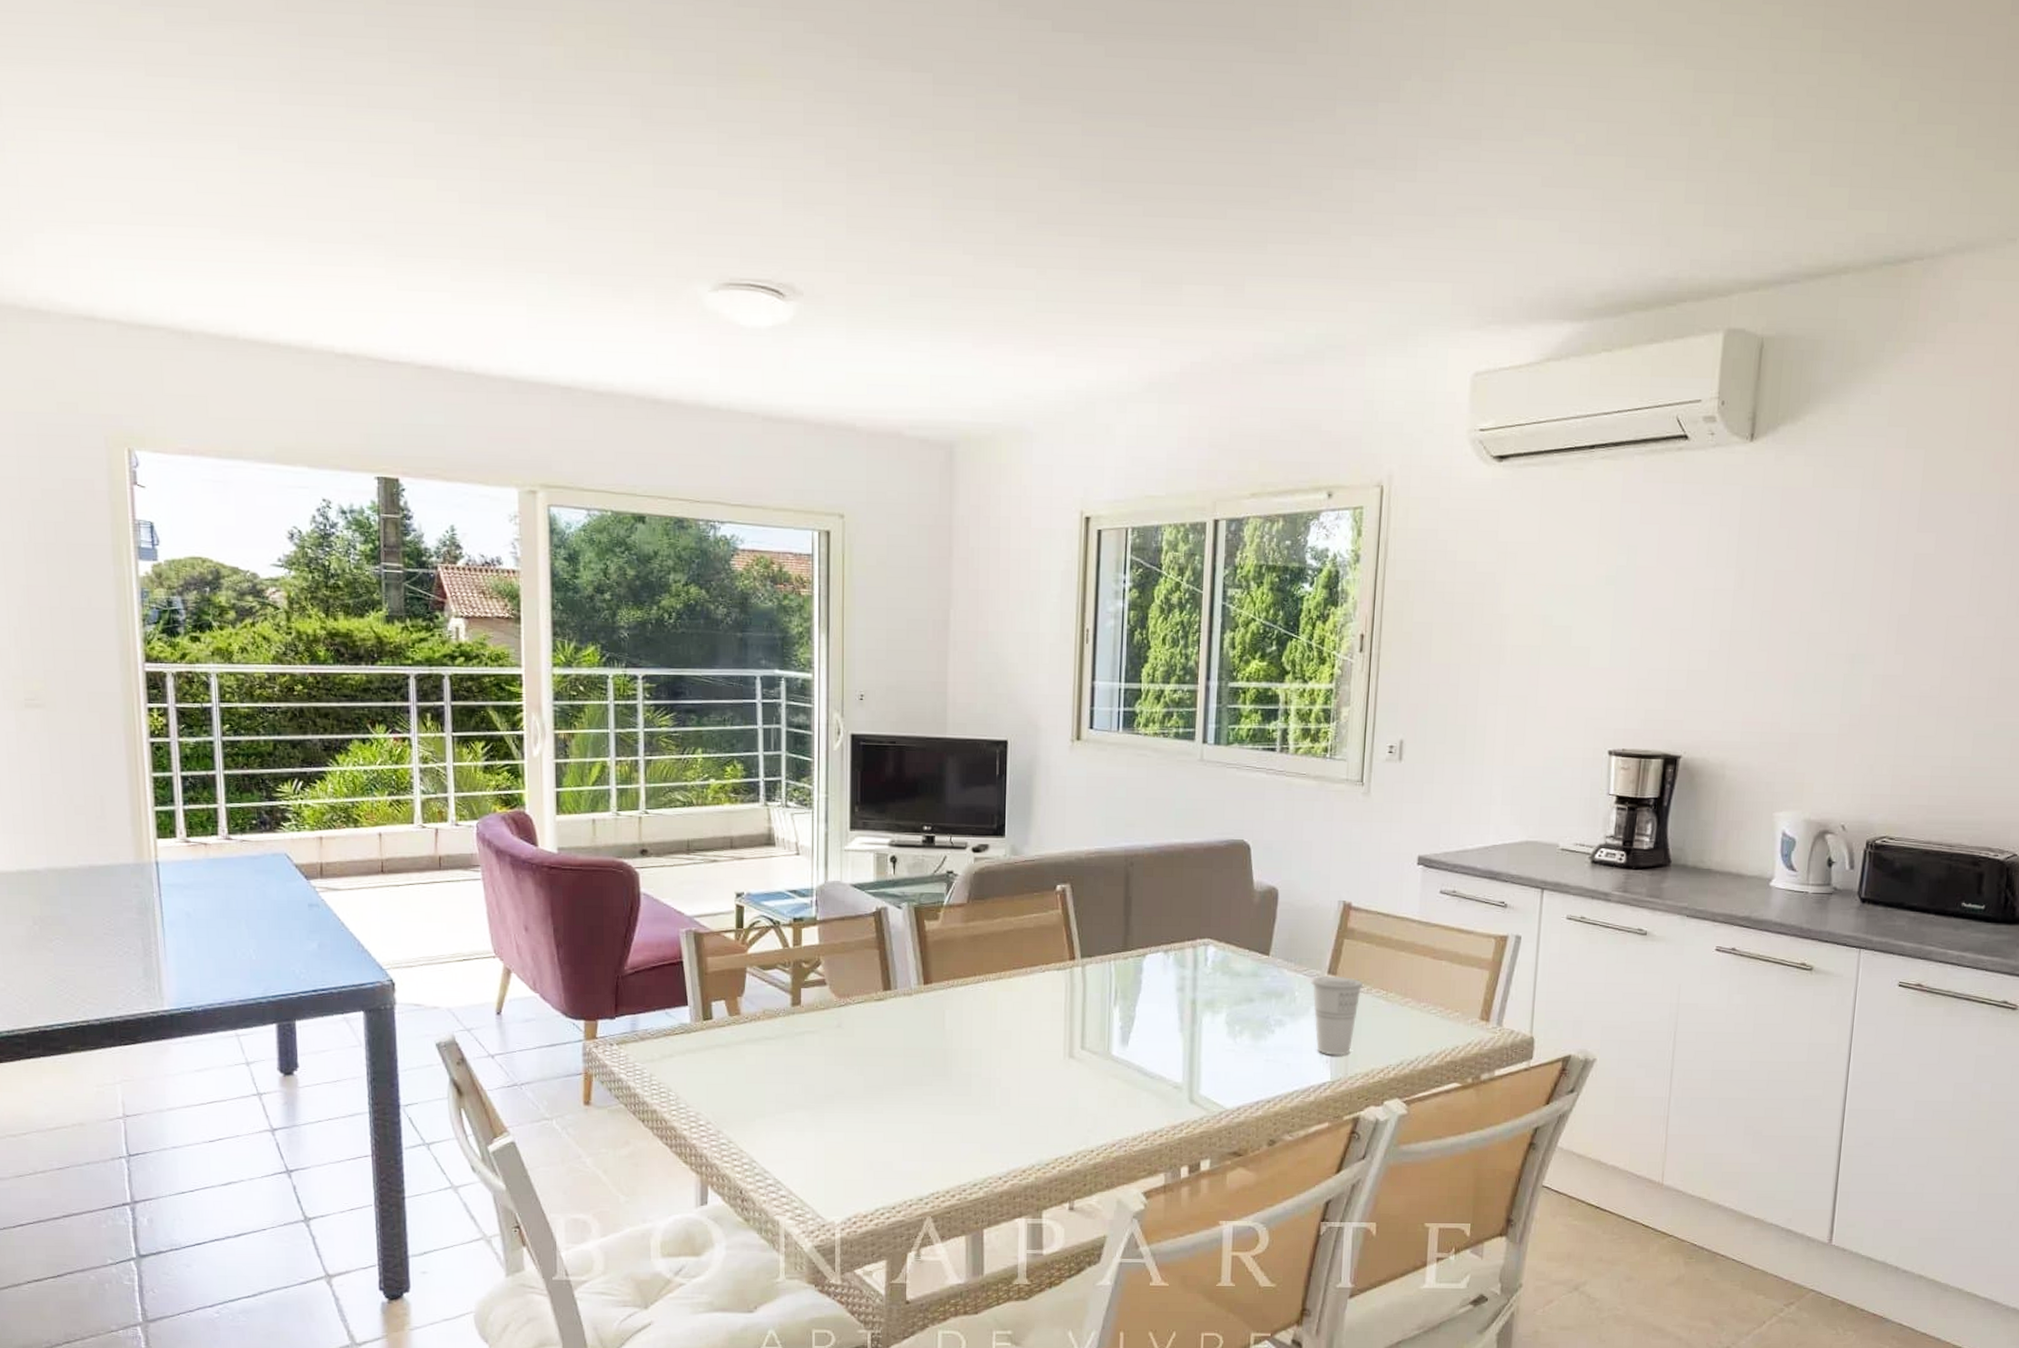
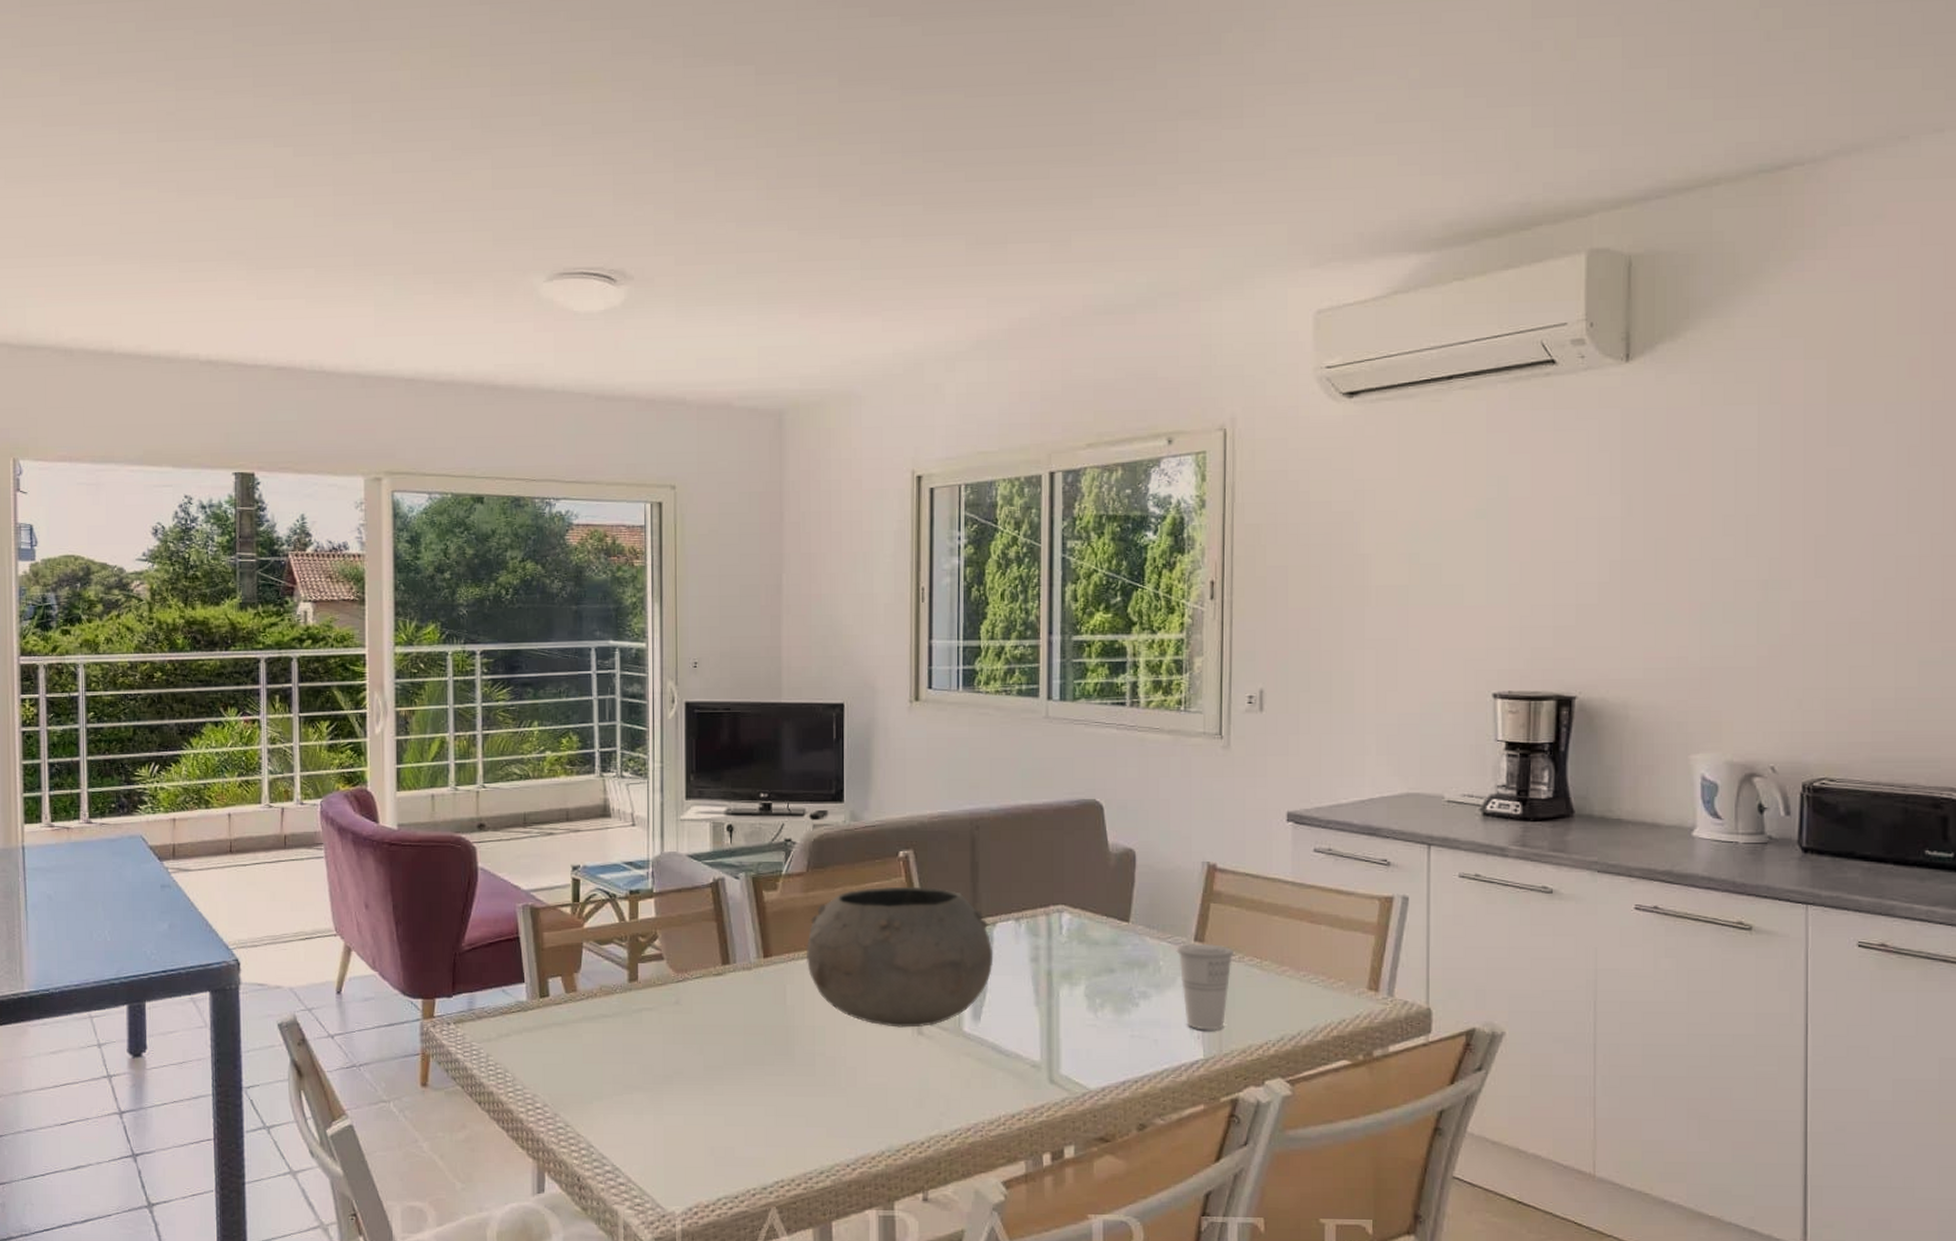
bowl: none [964,918,1143,1051] -> present [805,886,994,1028]

